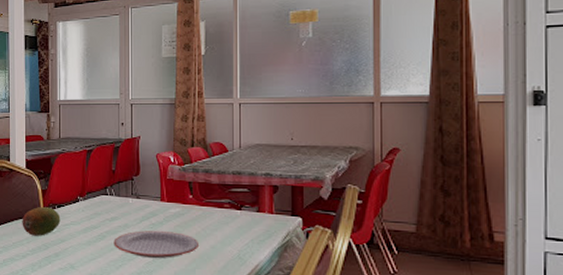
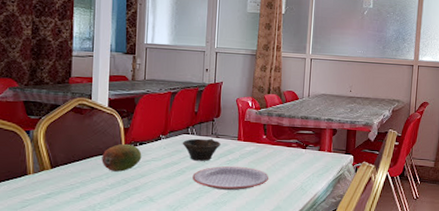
bowl: none [101,199,142,225] -> present [182,138,221,161]

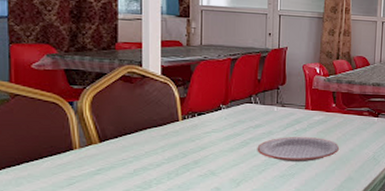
fruit: present [102,144,142,172] -> none [156,115,201,145]
bowl: present [182,138,221,161] -> none [244,108,287,132]

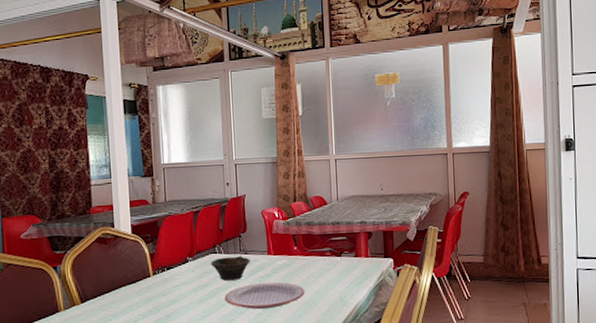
bowl: none [244,108,287,132] -> present [210,256,250,281]

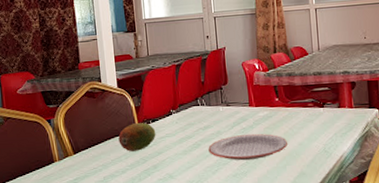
fruit: none [130,270,171,300] -> present [118,123,156,152]
bowl: present [210,256,250,281] -> none [193,108,232,132]

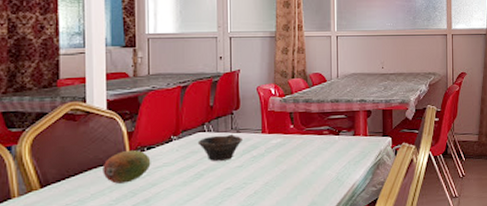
bowl: none [193,108,232,132] -> present [197,135,242,161]
plate: present [208,133,288,161] -> none [212,162,301,192]

